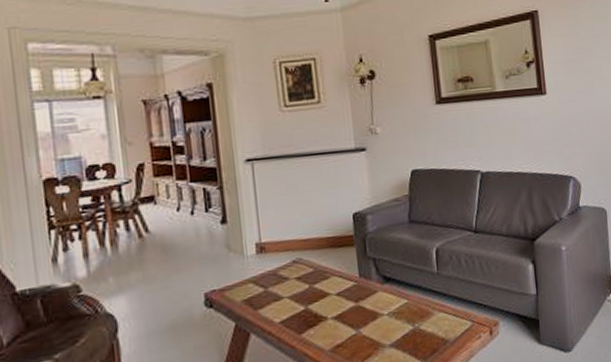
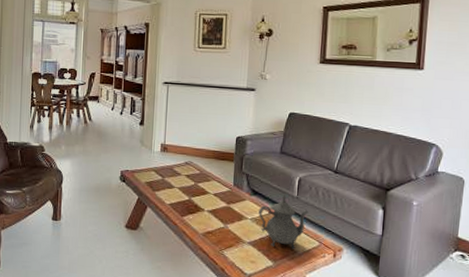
teapot: none [395,272,454,342] -> present [259,194,309,249]

